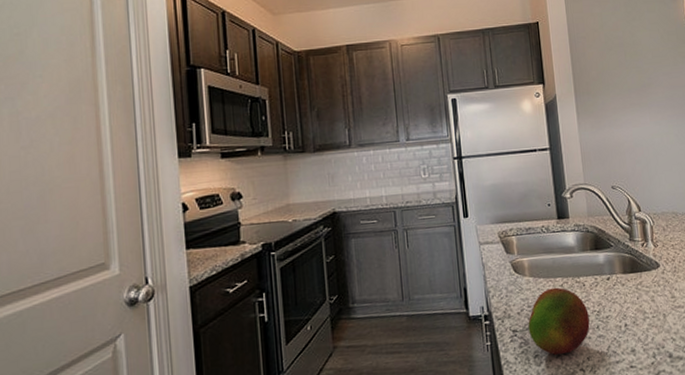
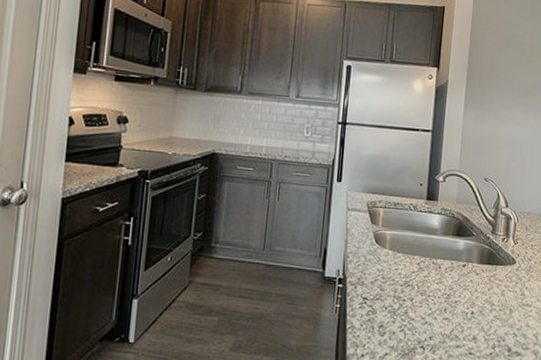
fruit: present [528,287,590,355] -> none [378,264,439,330]

